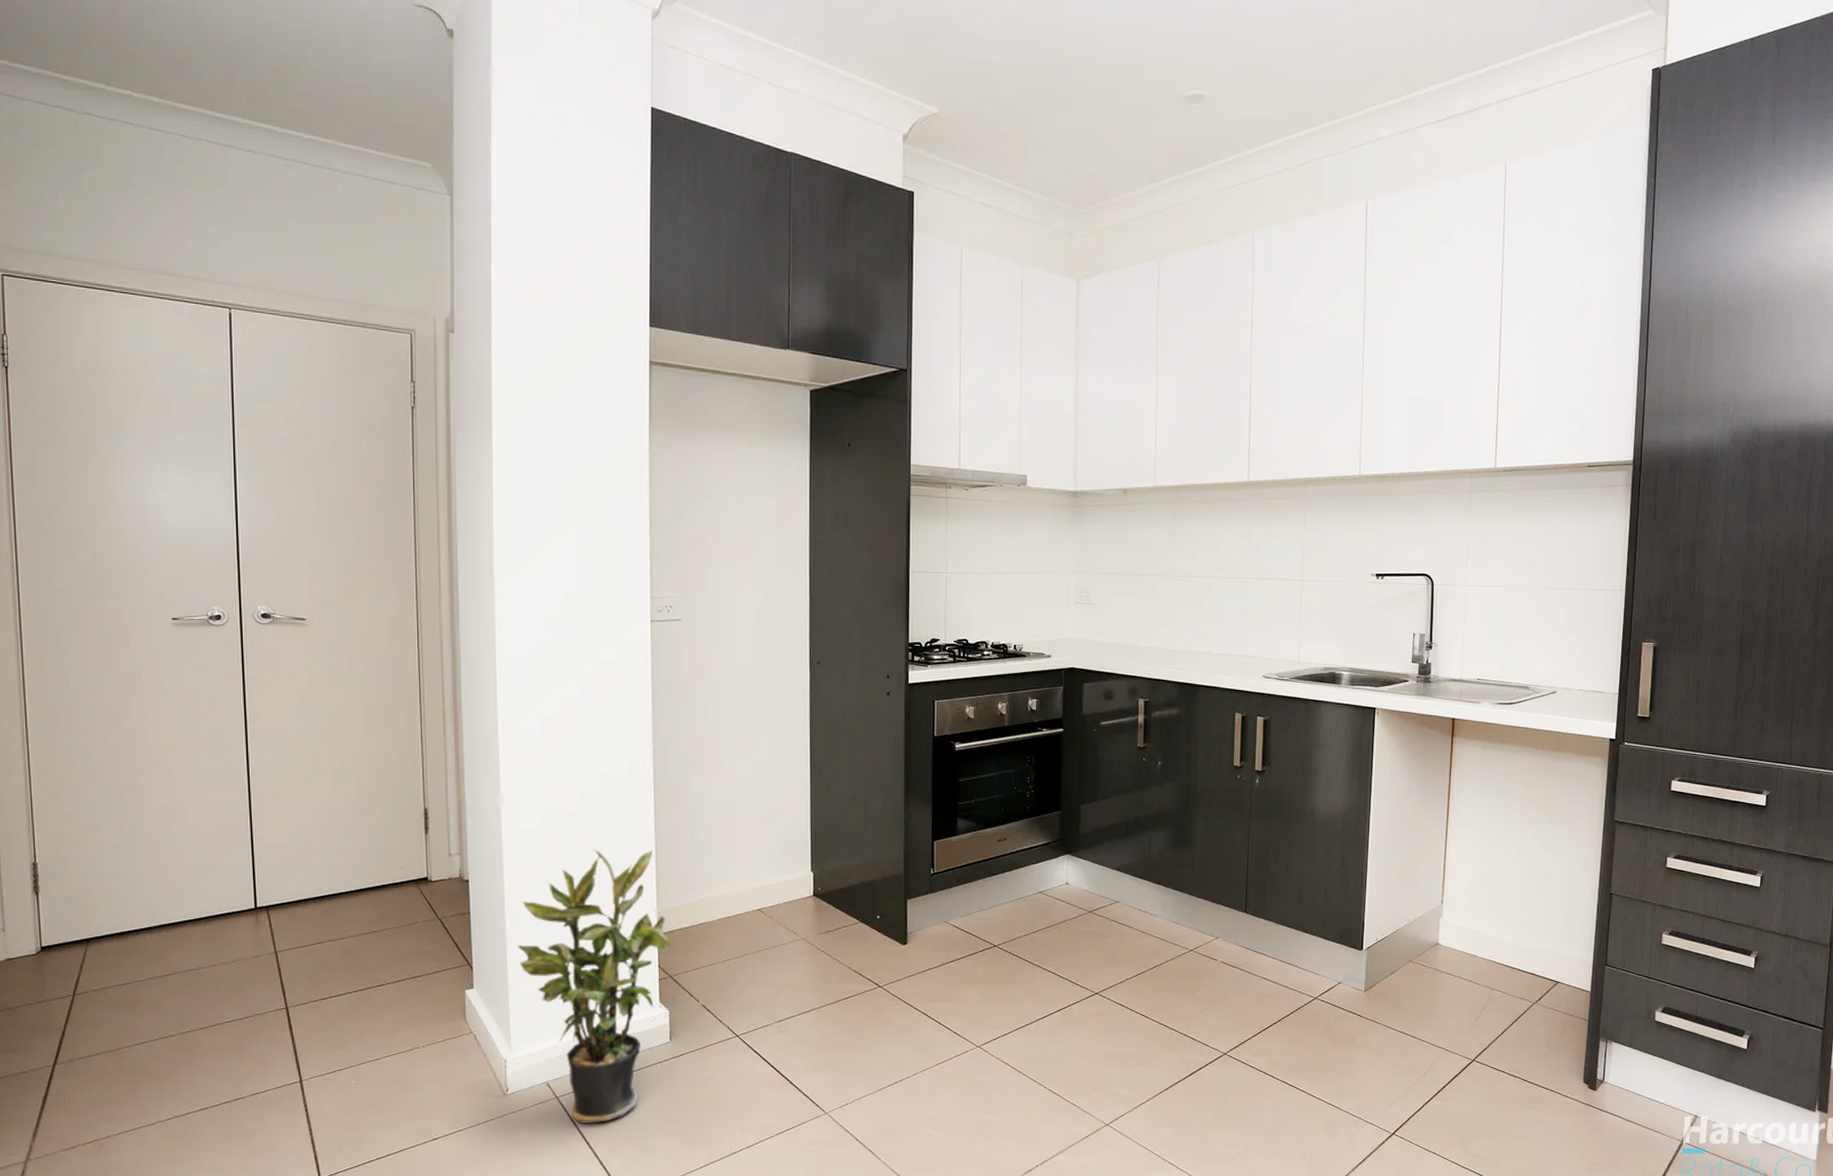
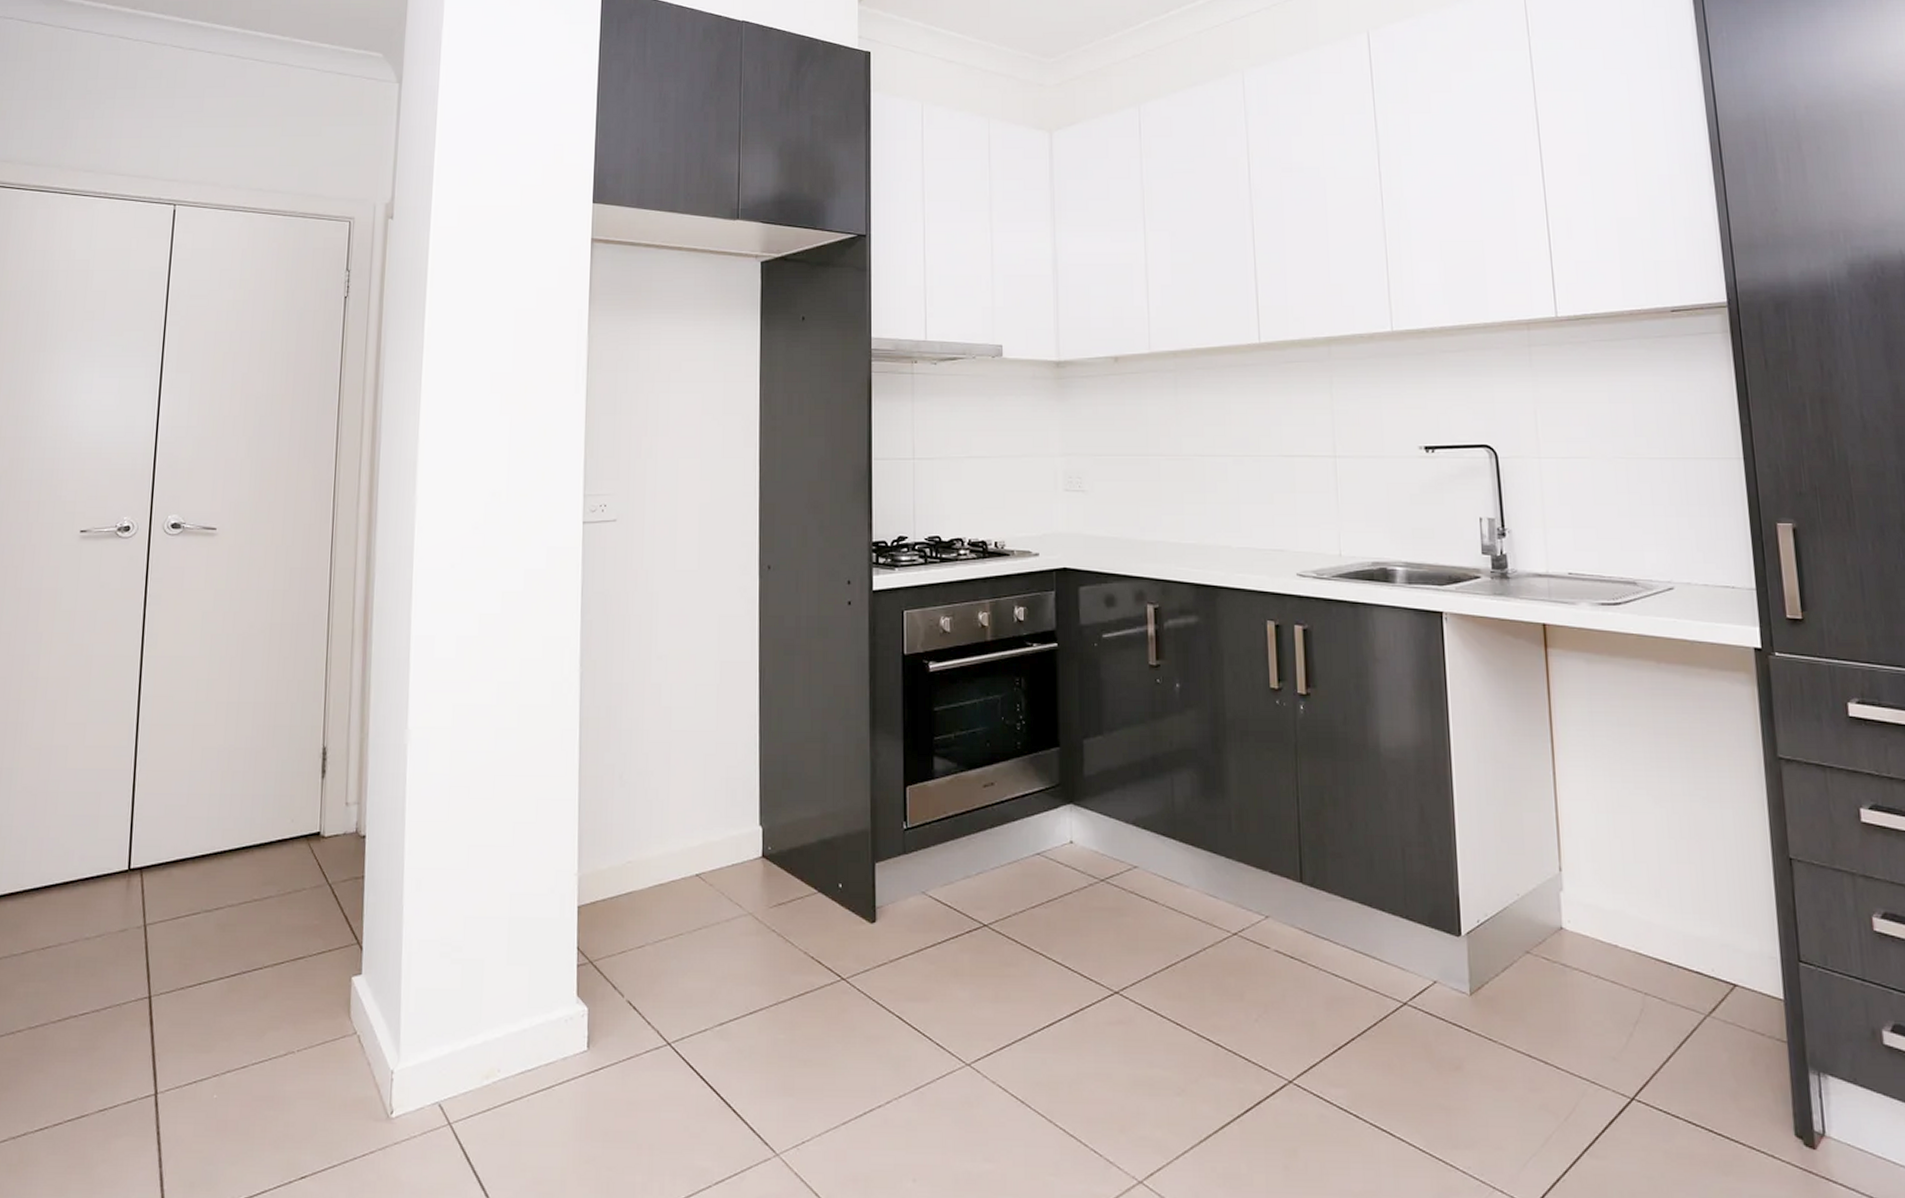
potted plant: present [517,848,671,1125] -> none [415,796,593,1163]

